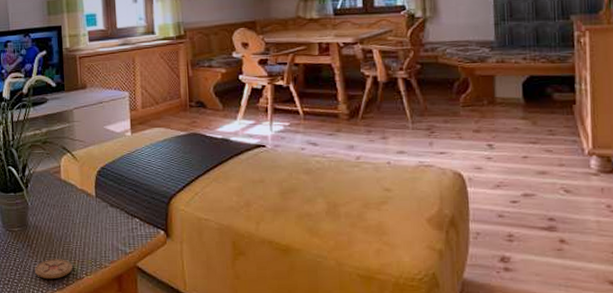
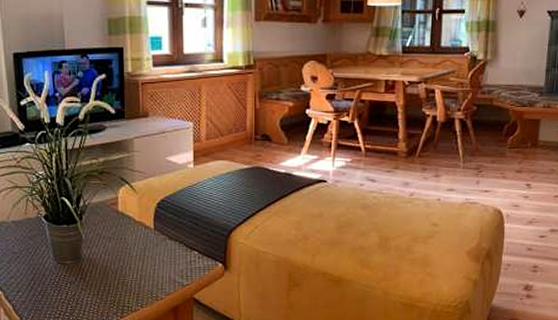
coaster: present [35,259,73,279] -> none [88,291,128,312]

